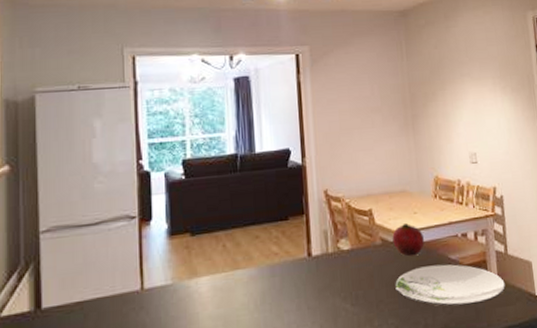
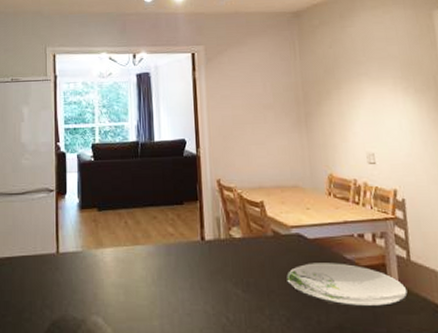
fruit: present [392,223,424,257] -> none [284,218,317,251]

